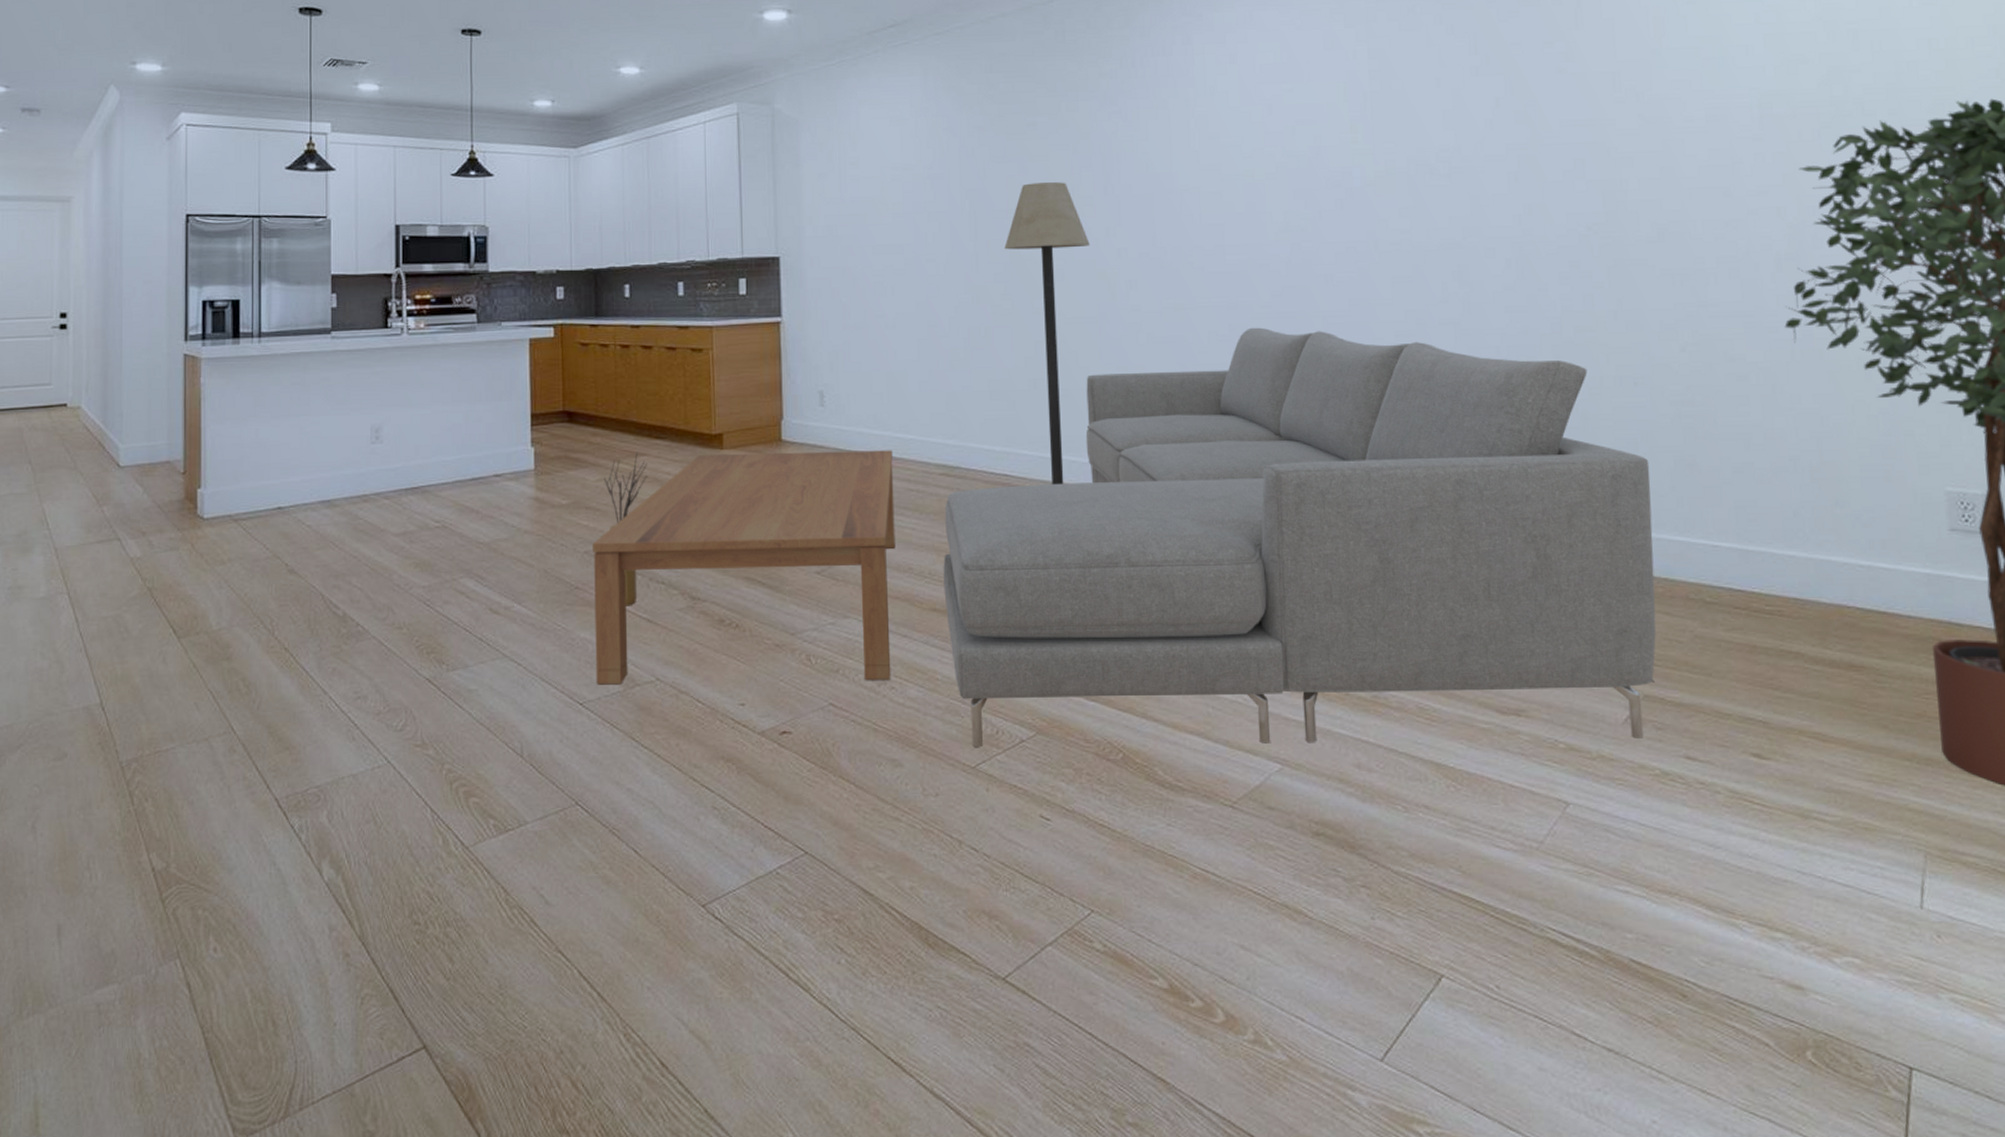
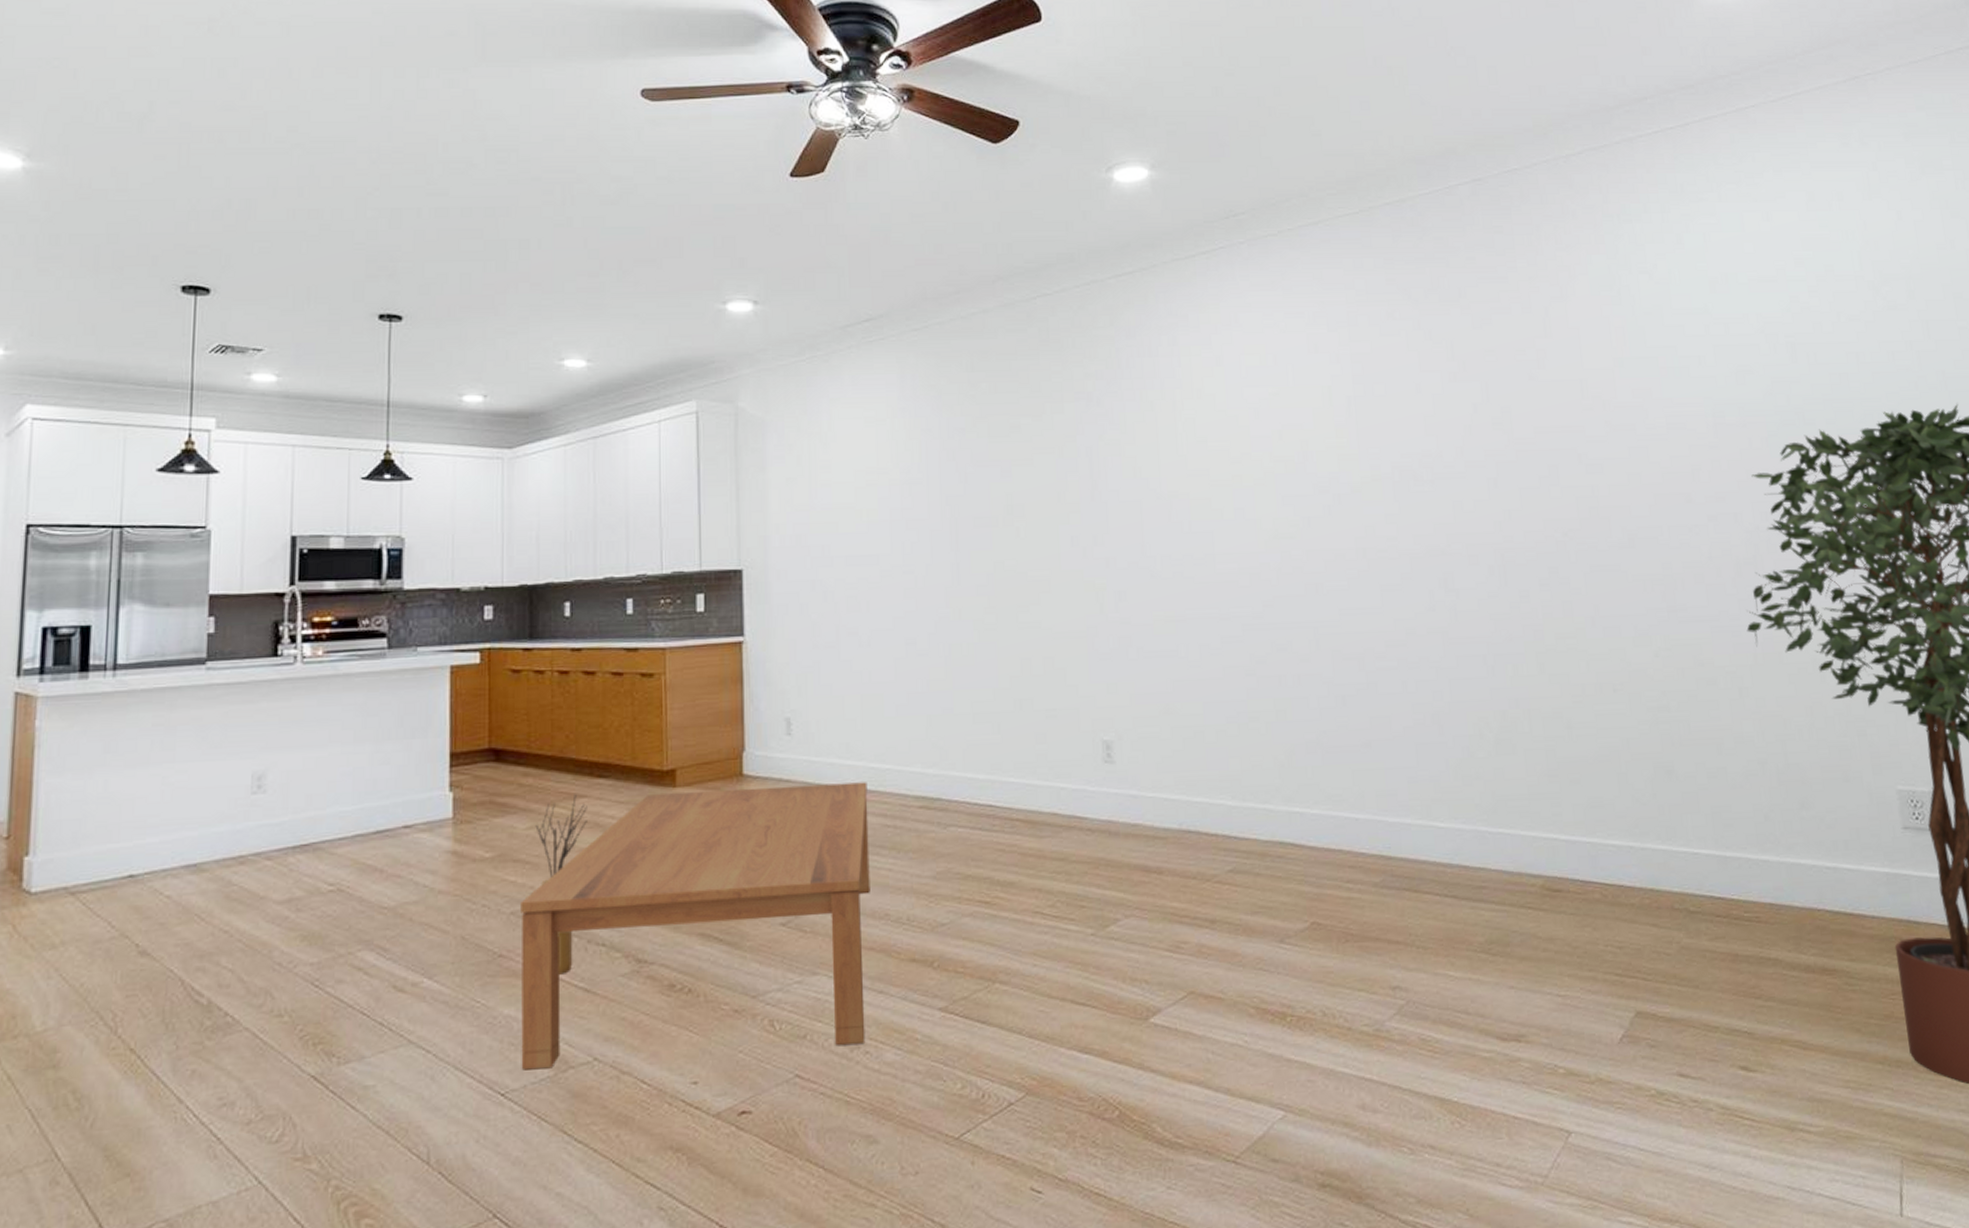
sofa: present [943,327,1657,747] -> none [923,639,1646,1114]
floor lamp: present [1004,182,1090,485] -> none [987,488,1077,815]

